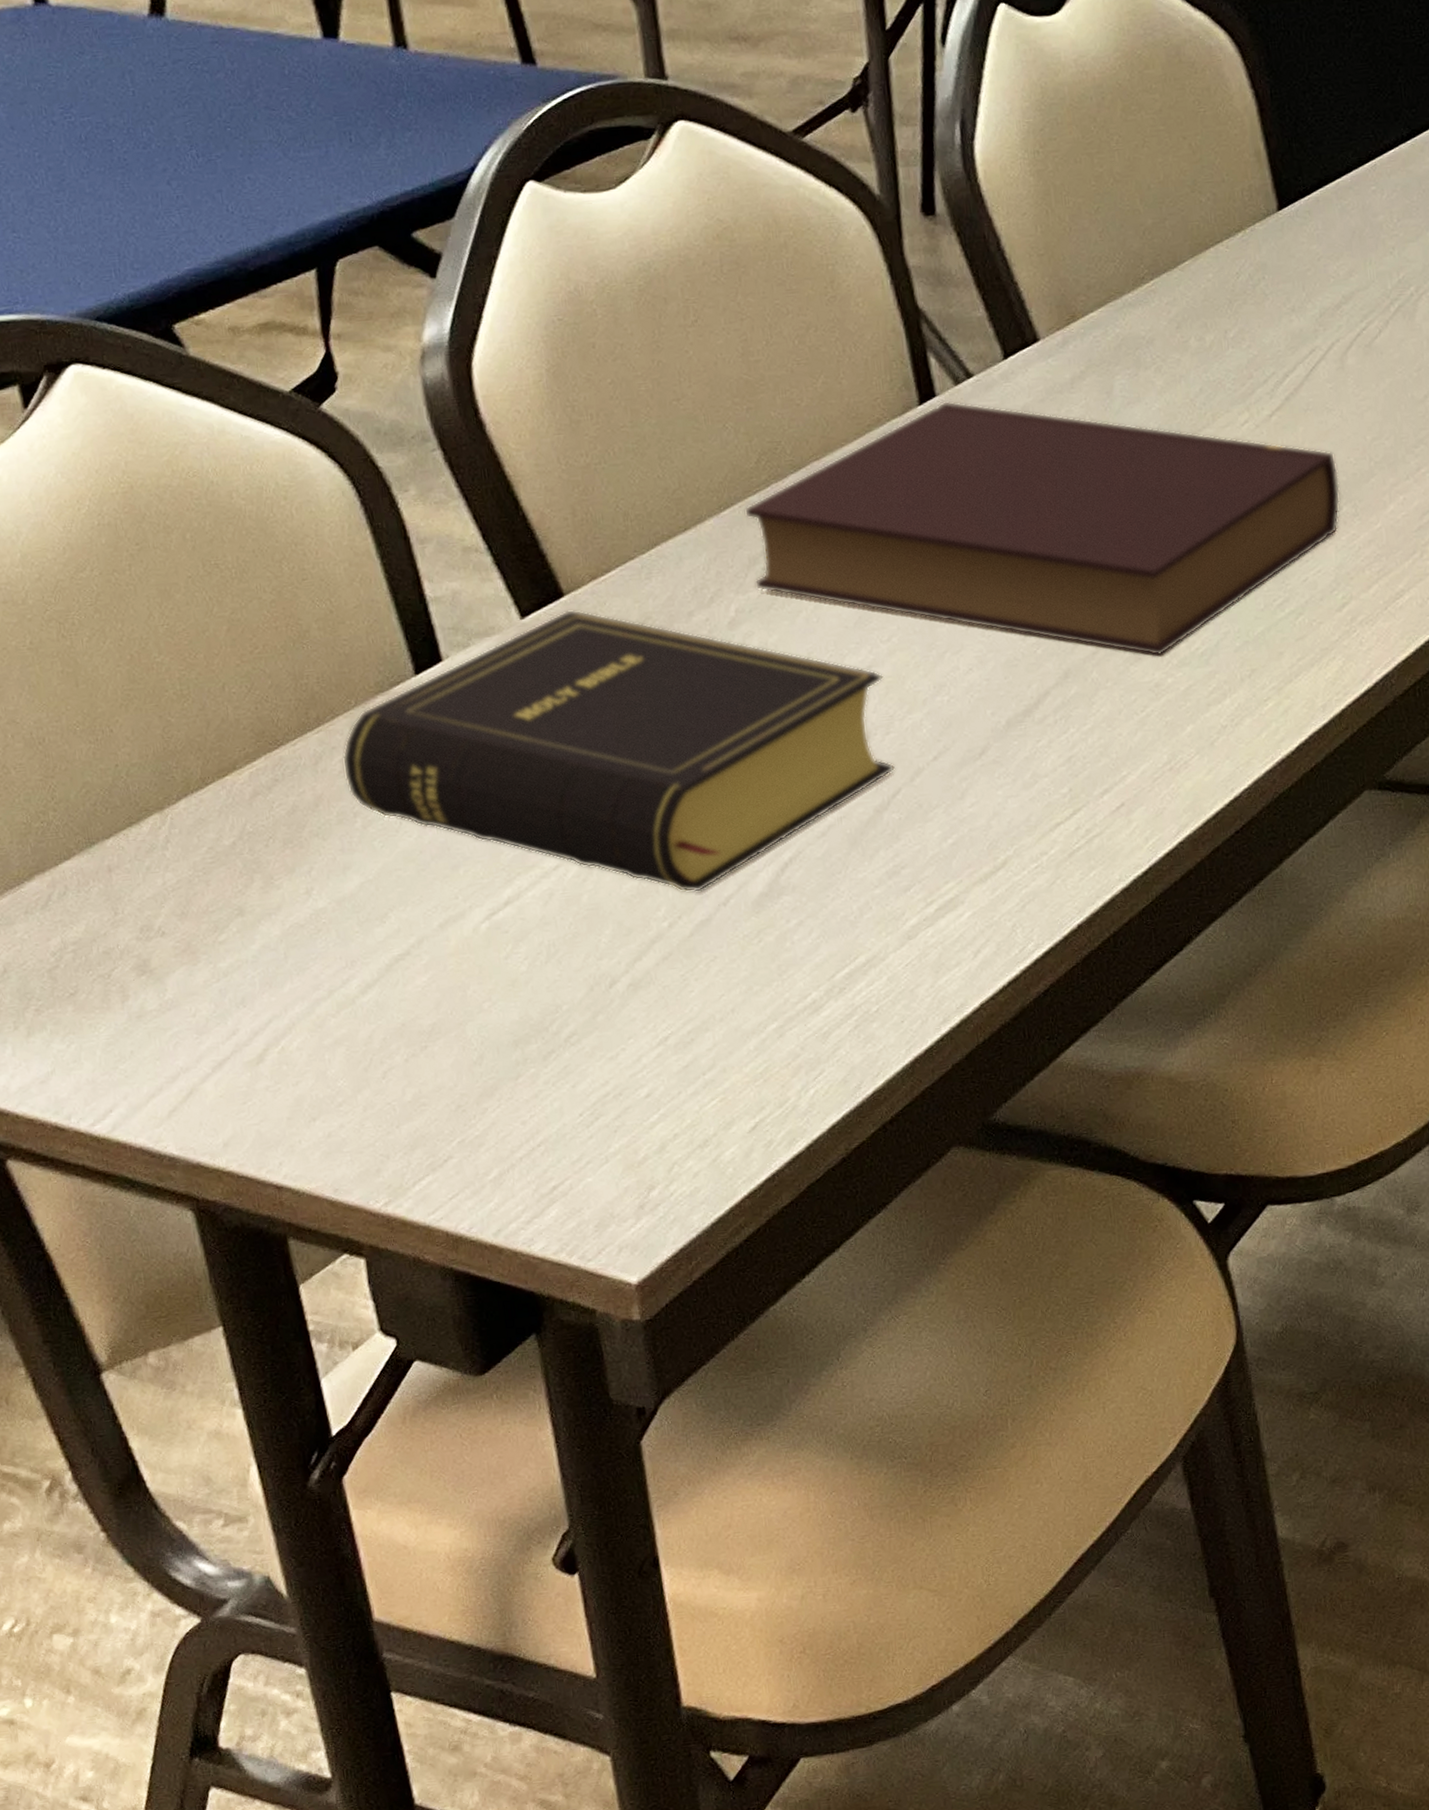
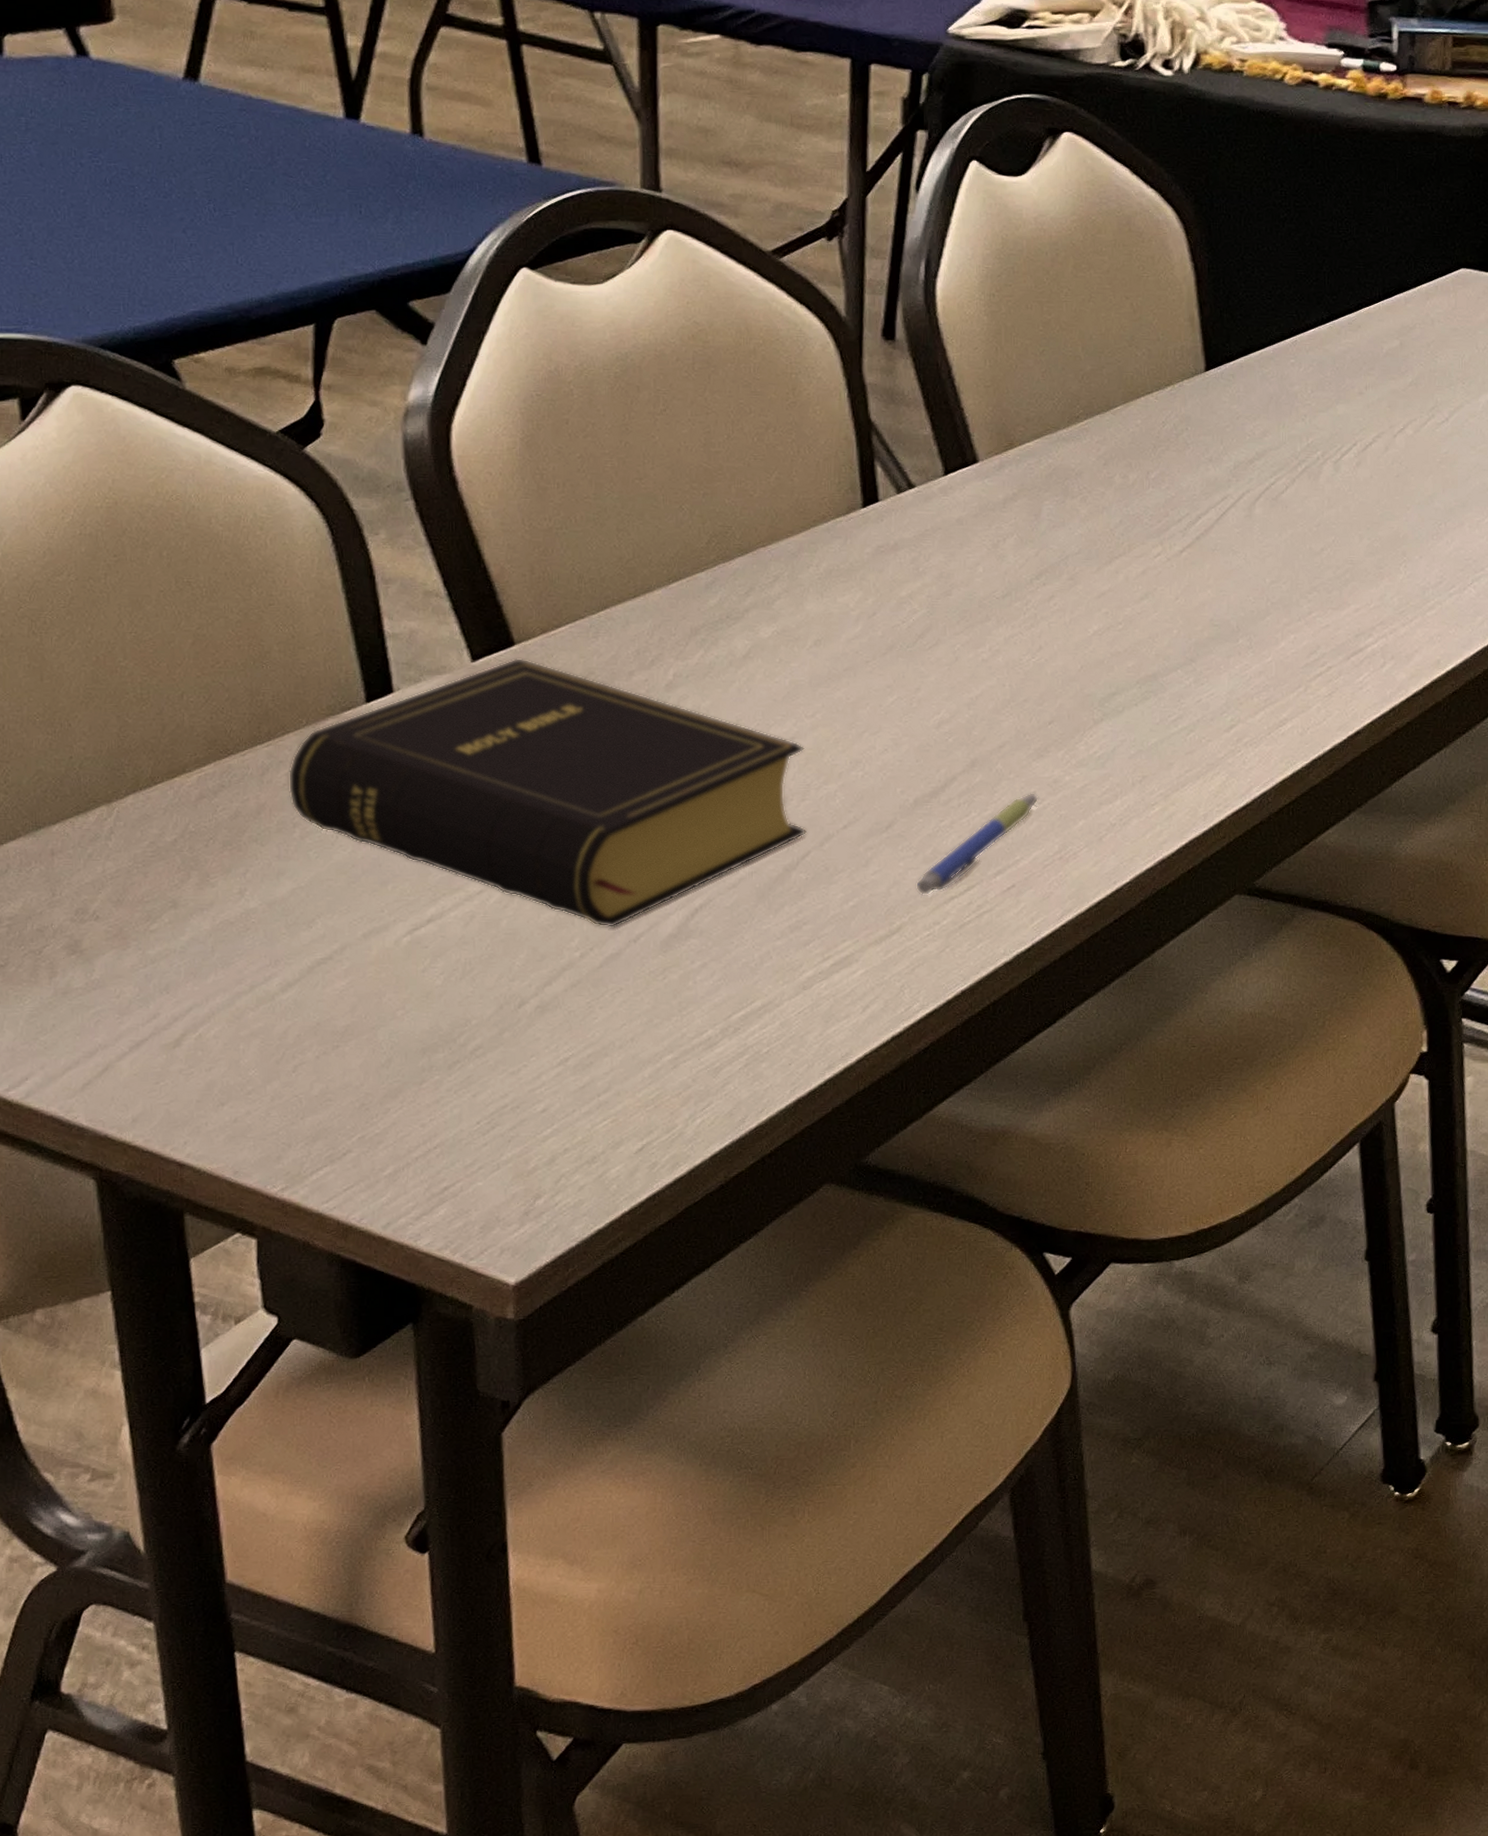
book: present [744,401,1340,656] -> none [691,507,1237,755]
pen: none [1017,700,1141,825] -> present [916,793,1039,896]

